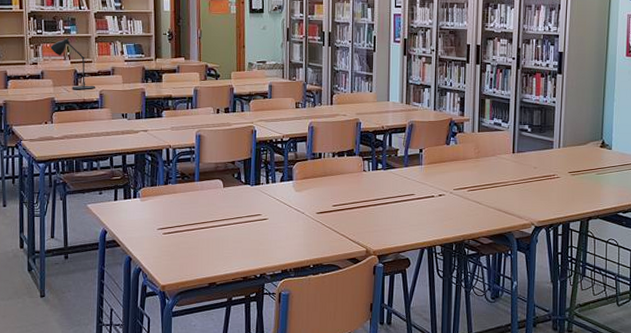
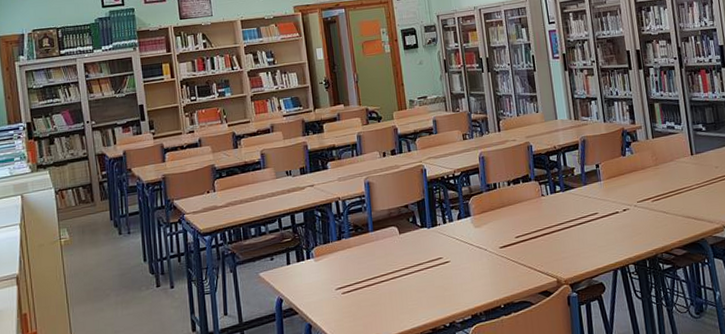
desk lamp: present [50,38,96,90] -> none [206,101,257,154]

